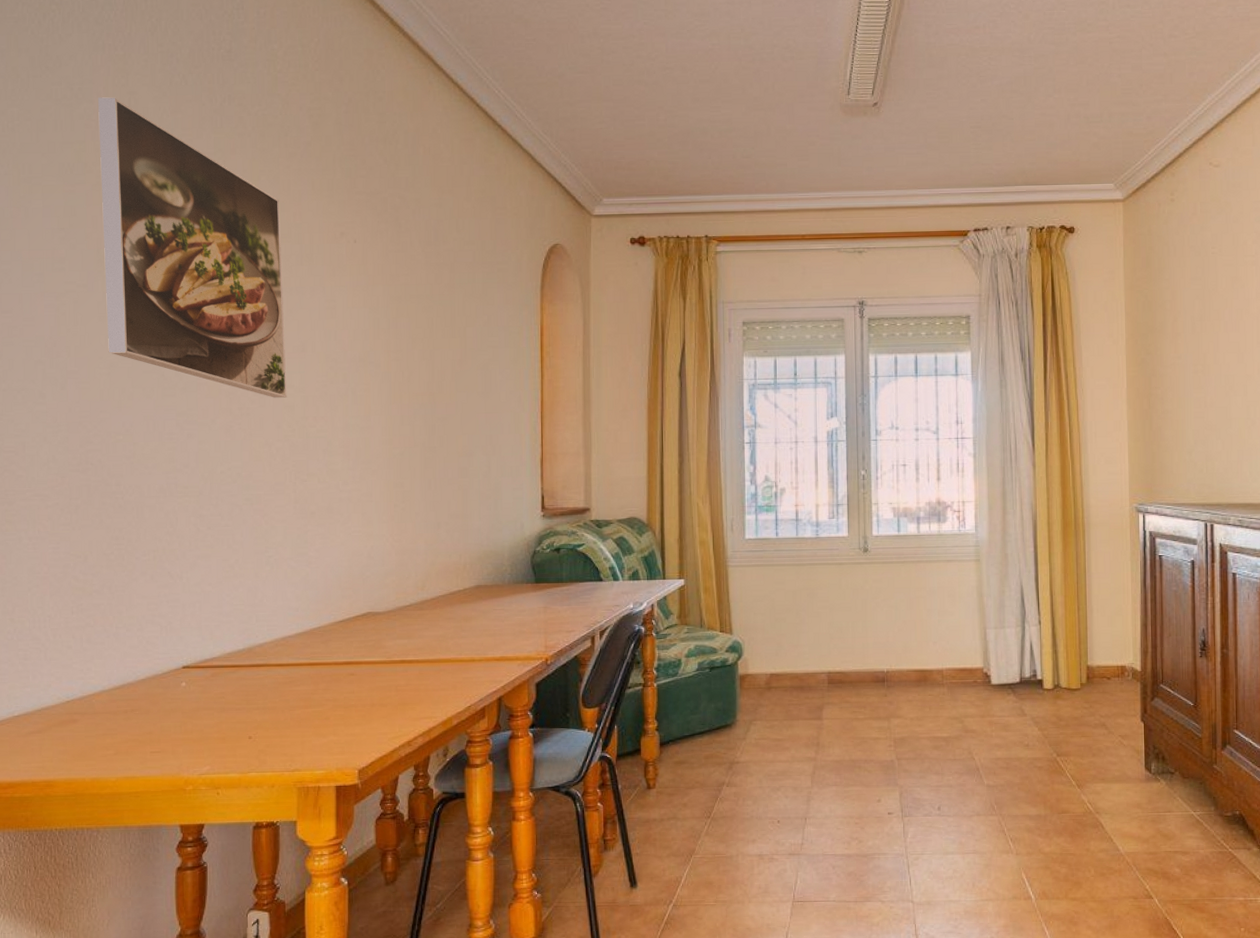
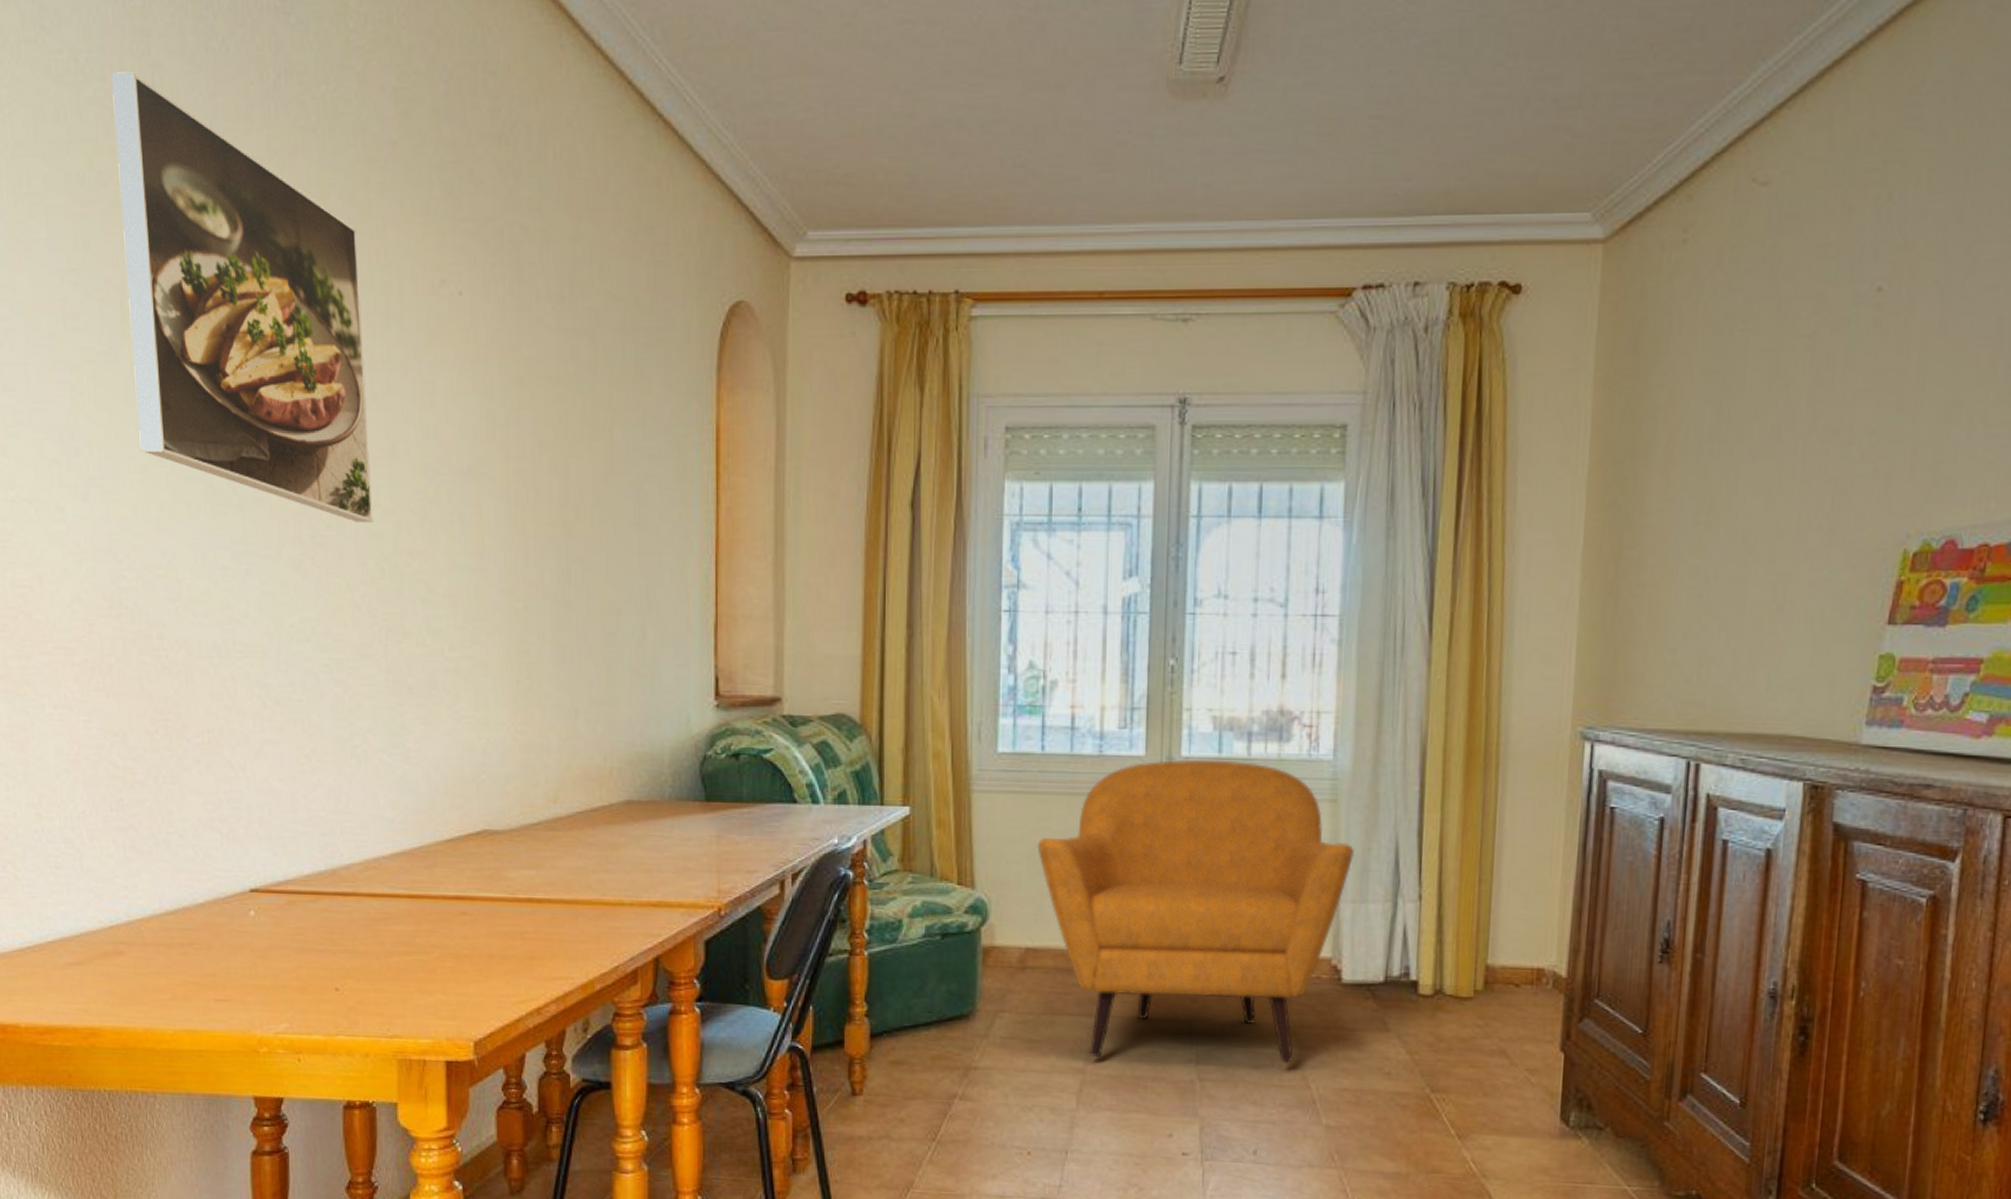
armchair: none [775,536,994,748] -> present [1037,759,1356,1063]

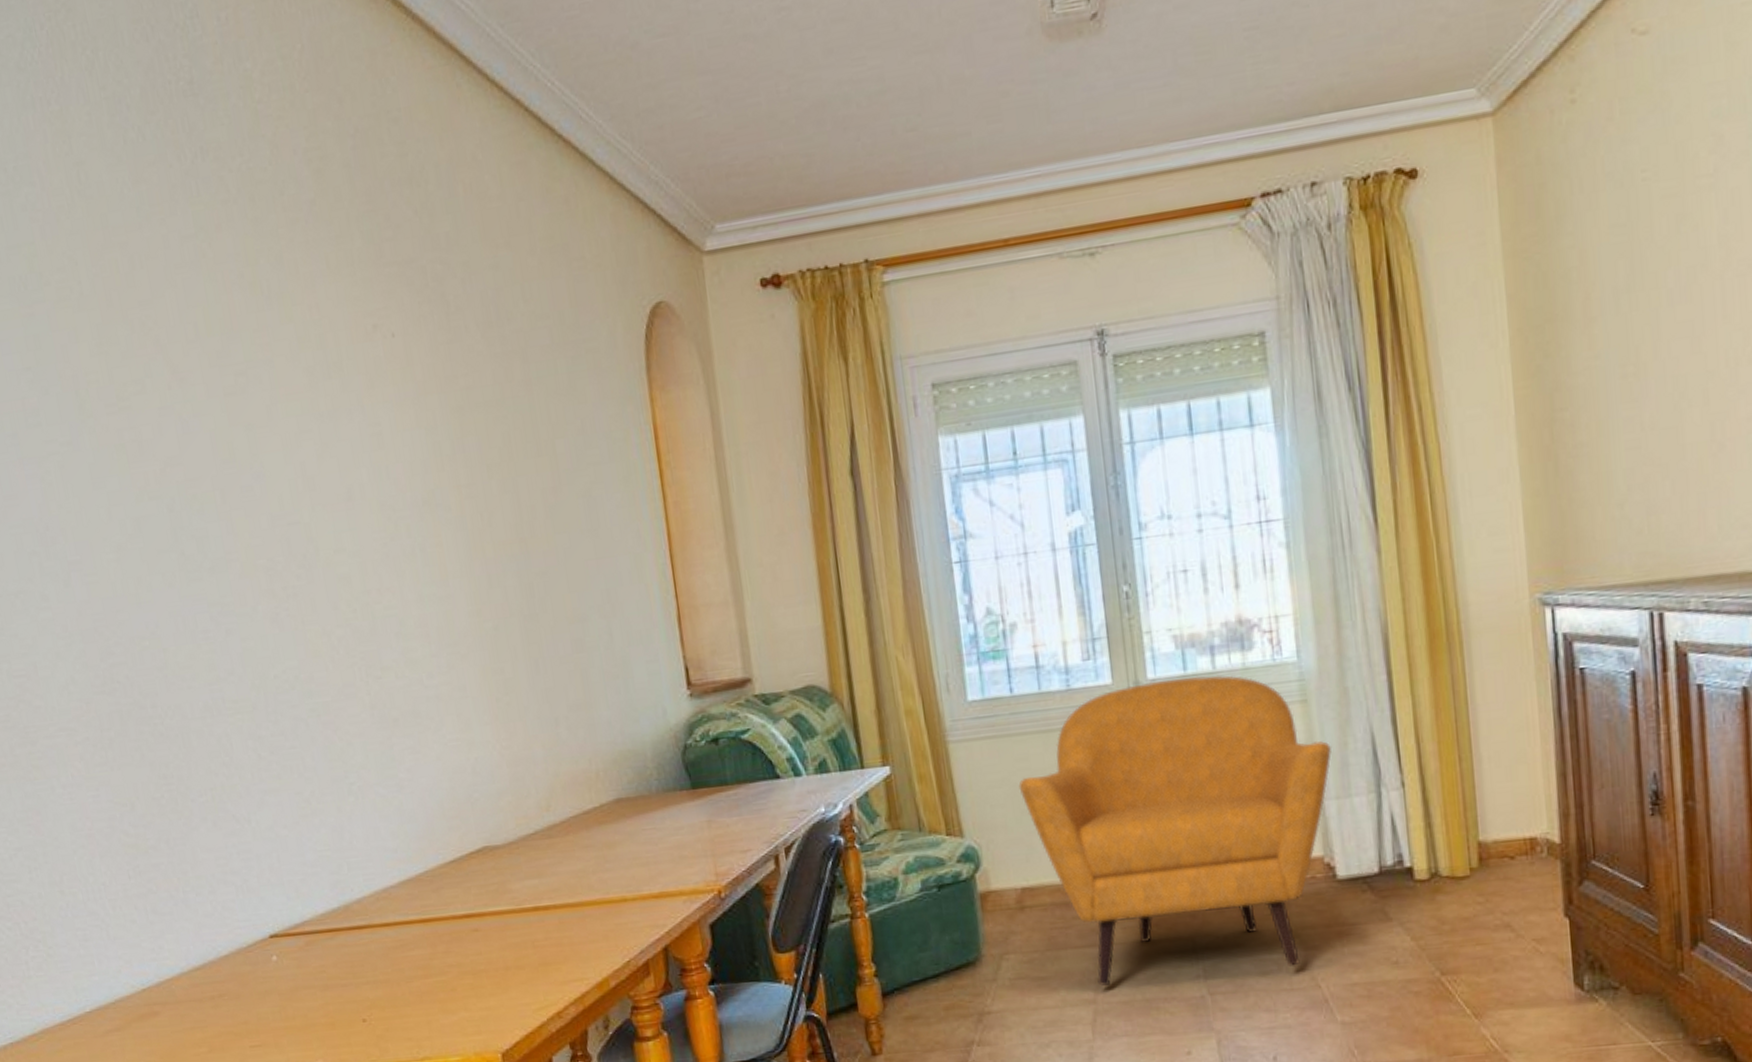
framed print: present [111,72,374,523] -> none [39,173,340,569]

